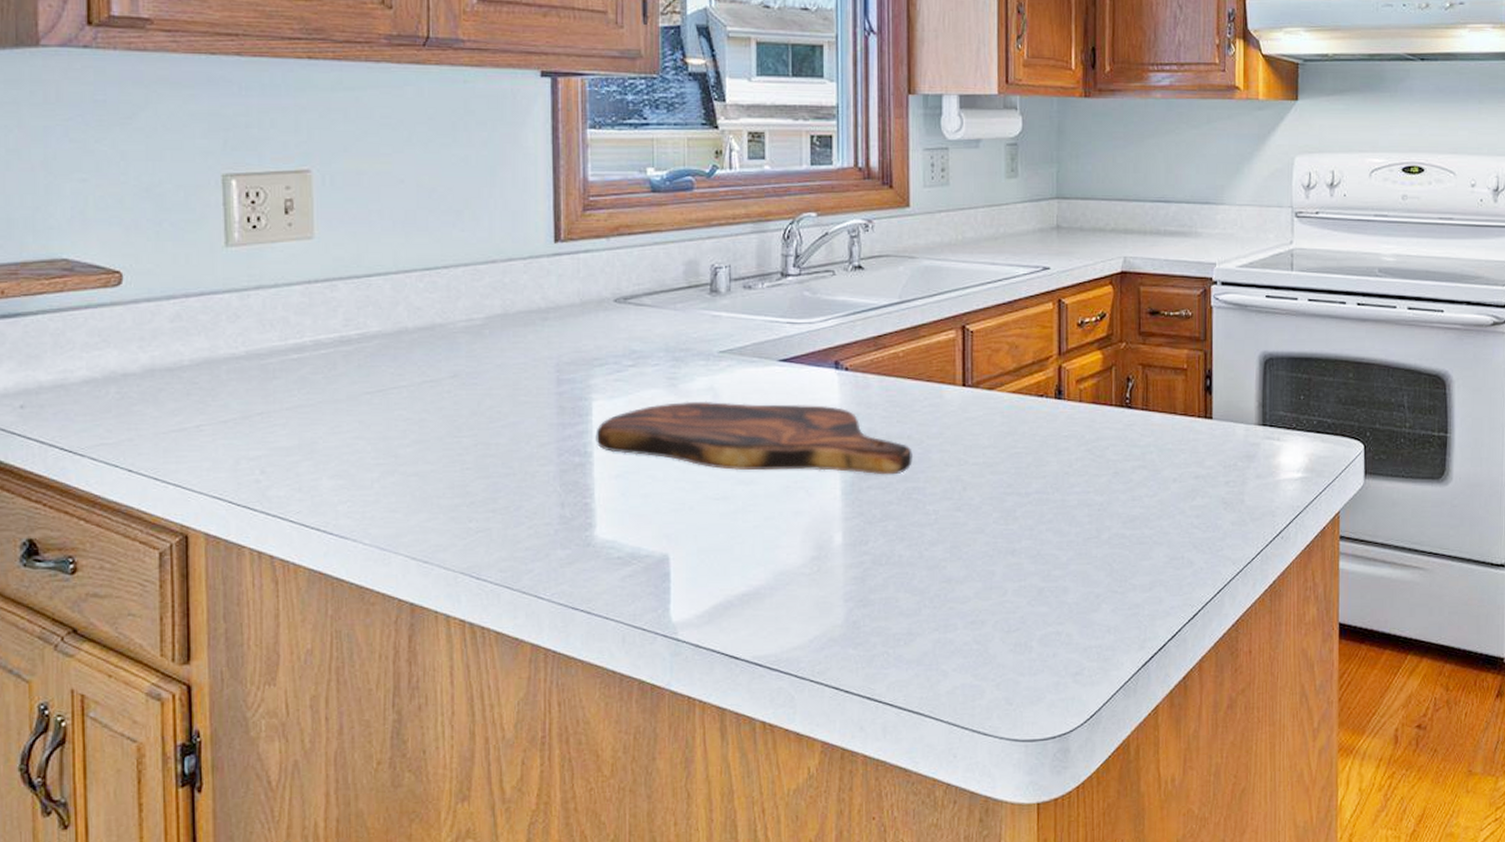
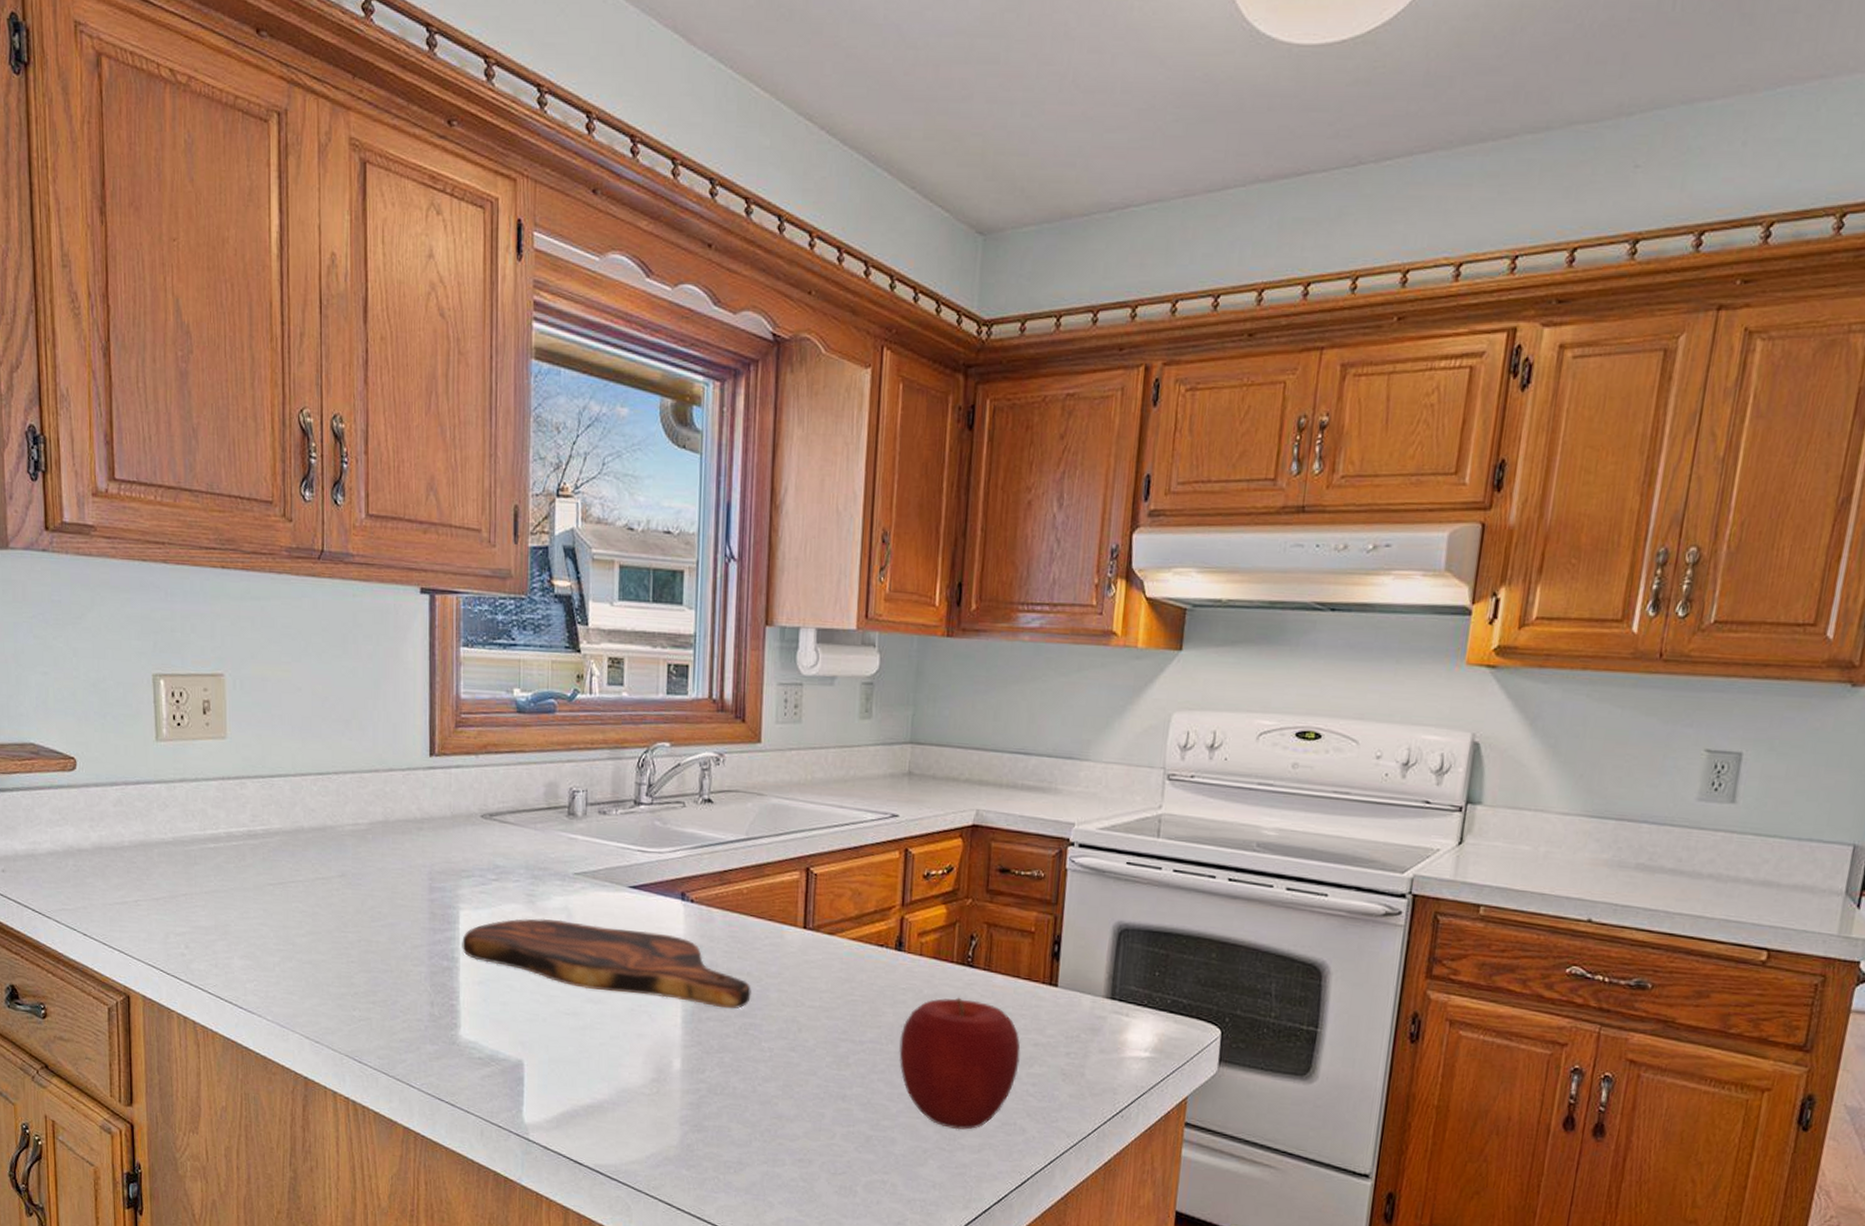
apple: none [1065,439,1182,571] -> present [899,997,1021,1130]

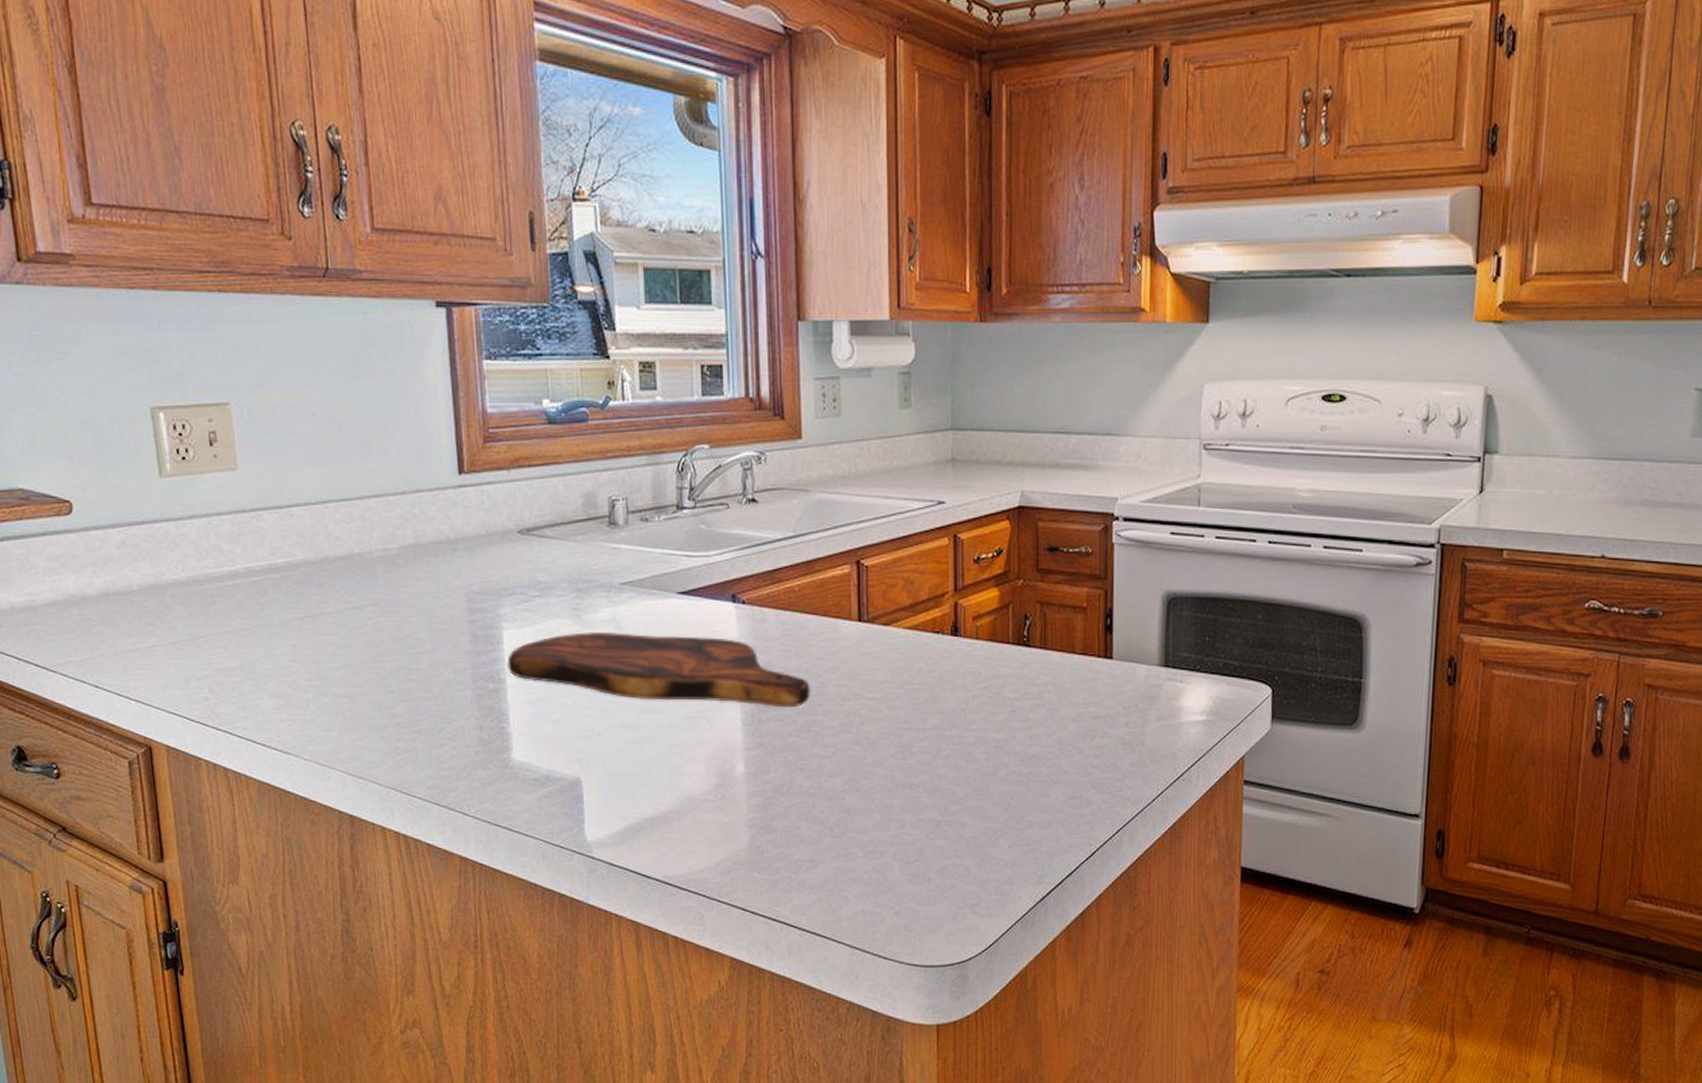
apple: present [899,997,1021,1130] -> none [962,677,1081,808]

